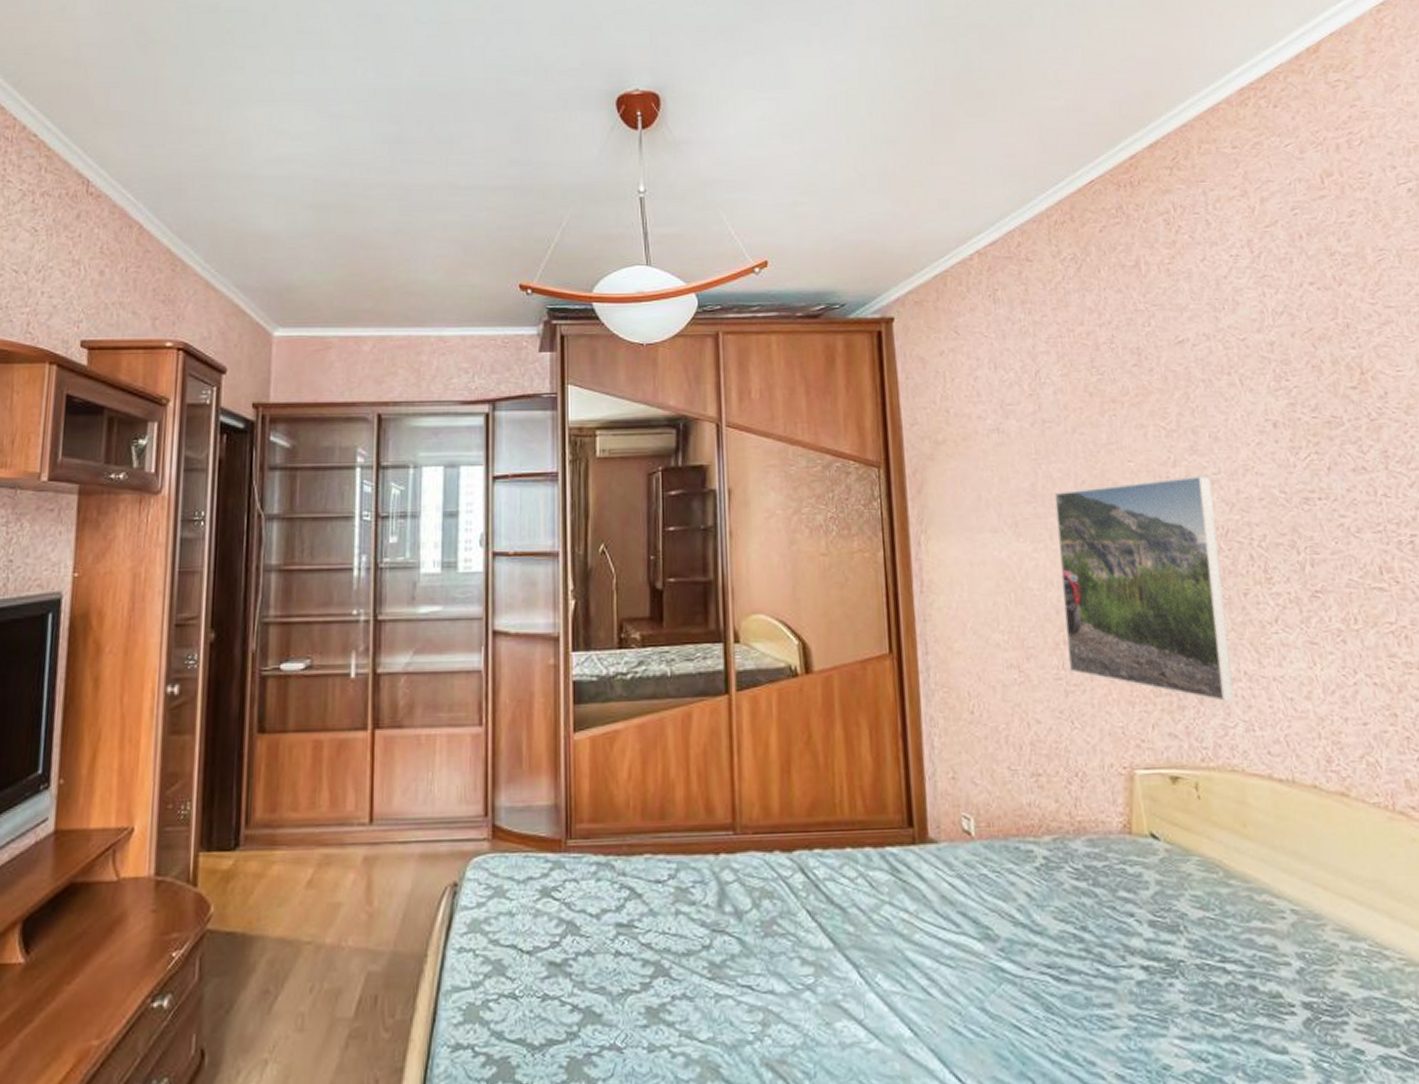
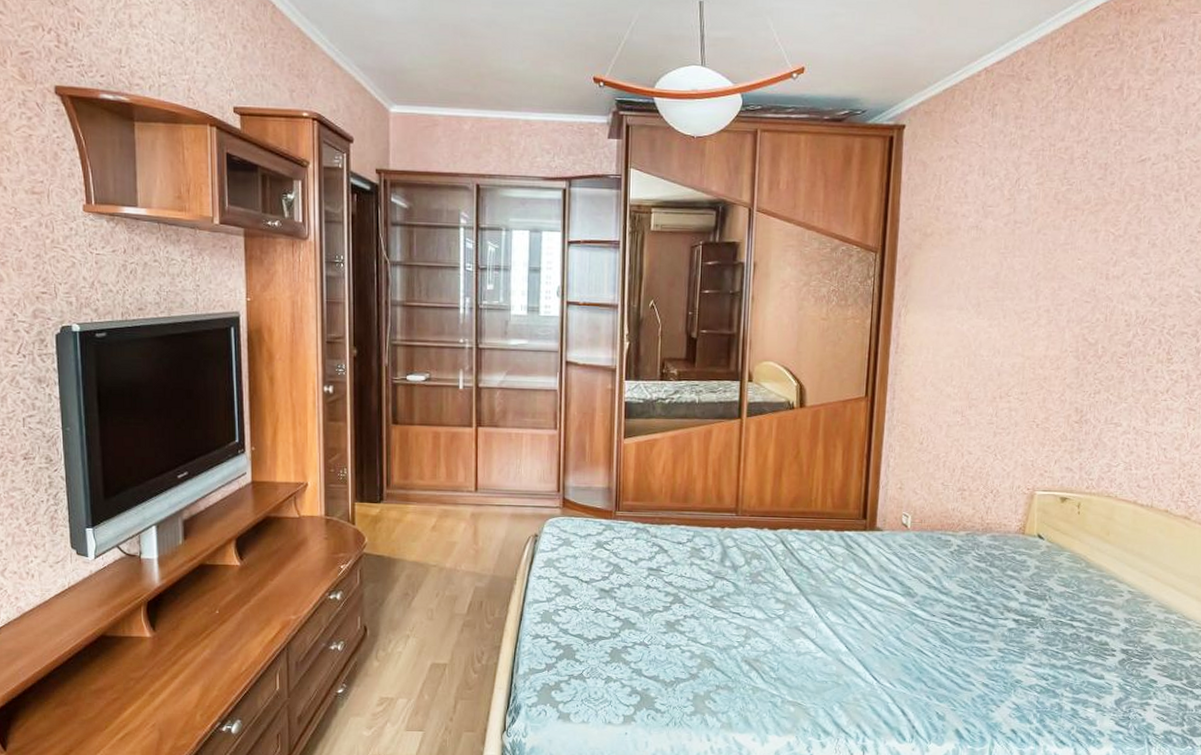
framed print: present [1054,475,1235,701] -> none [1000,274,1142,448]

